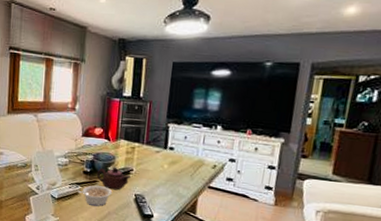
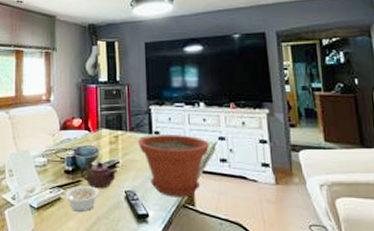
plant pot: none [152,150,219,206] -> present [138,135,209,197]

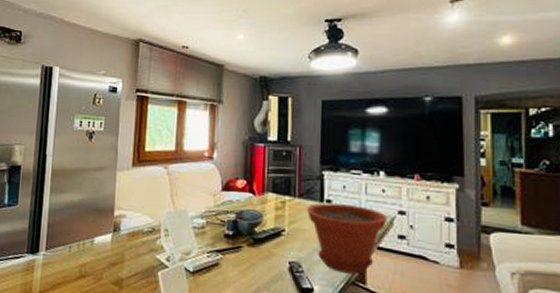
legume: present [59,186,99,212] -> none [217,252,260,280]
teapot: present [79,161,119,189] -> none [240,227,284,258]

